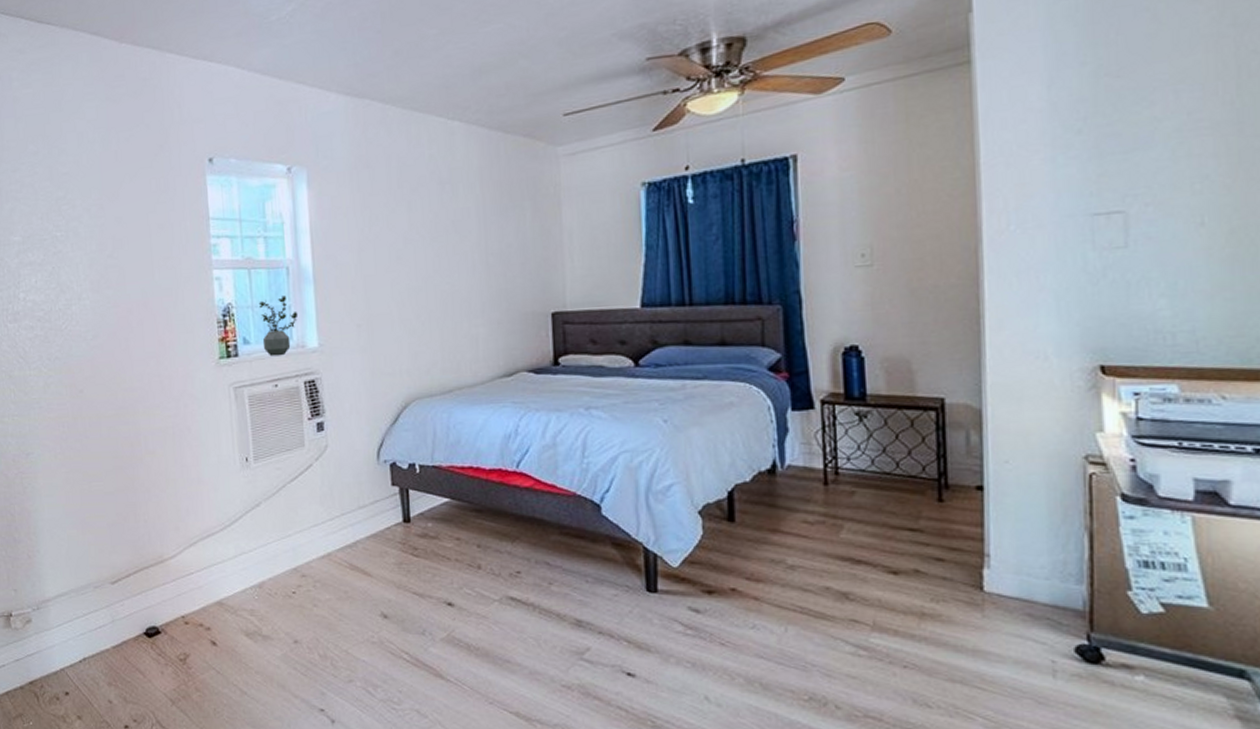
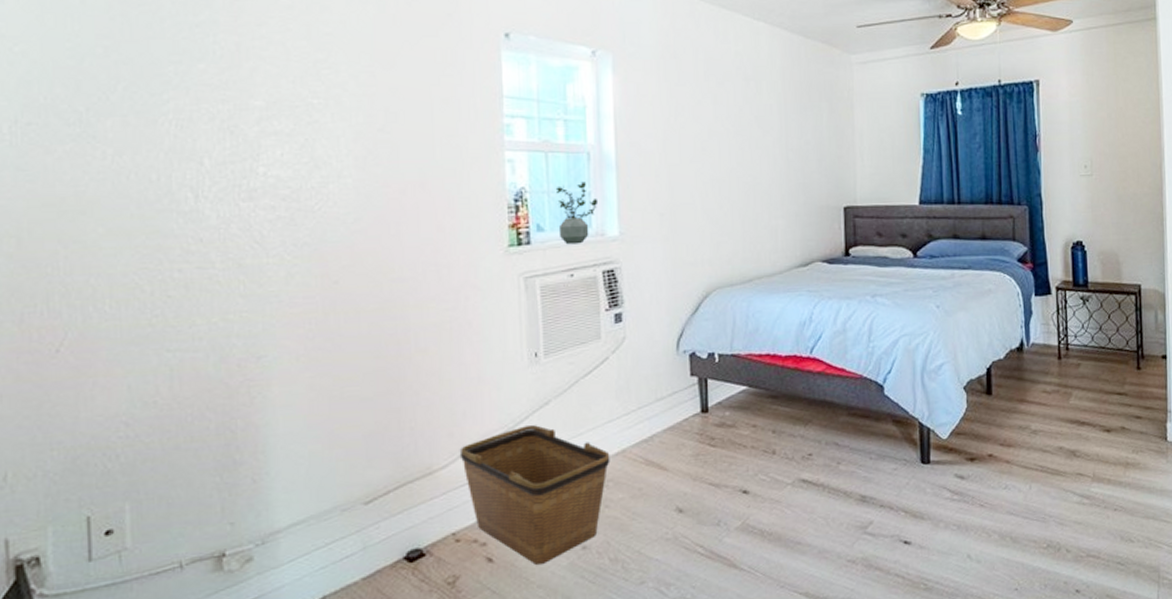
bicycle basket: none [186,525,317,652] -> present [461,425,610,565]

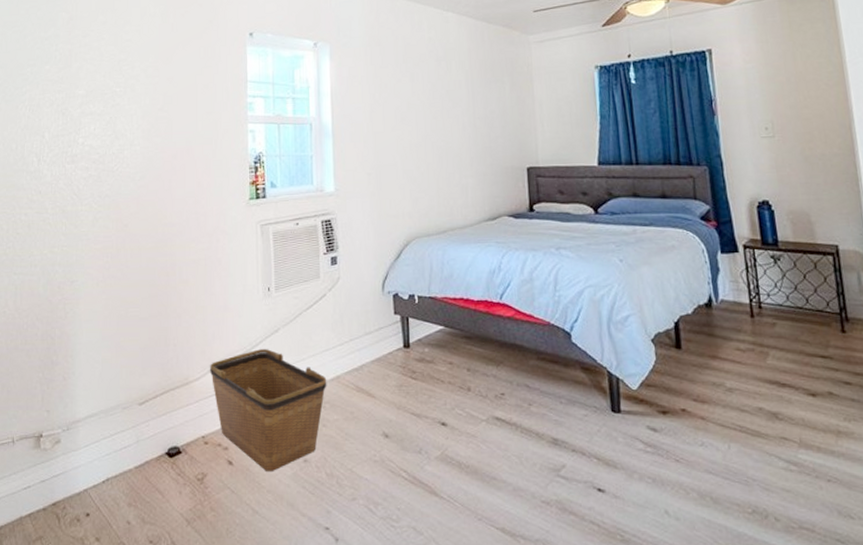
potted plant: present [555,181,599,245] -> none [285,147,319,199]

